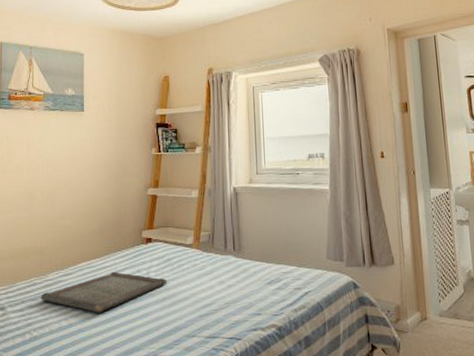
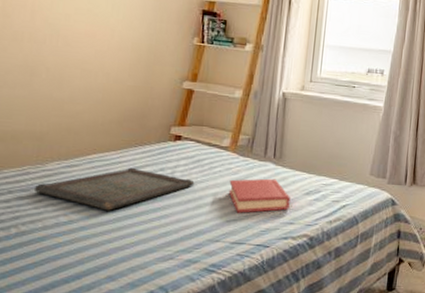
hardback book: none [197,271,255,307] -> present [228,178,291,213]

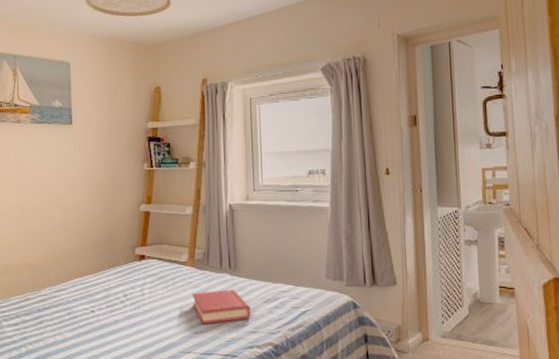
serving tray: present [33,167,195,211] -> none [34,288,162,329]

